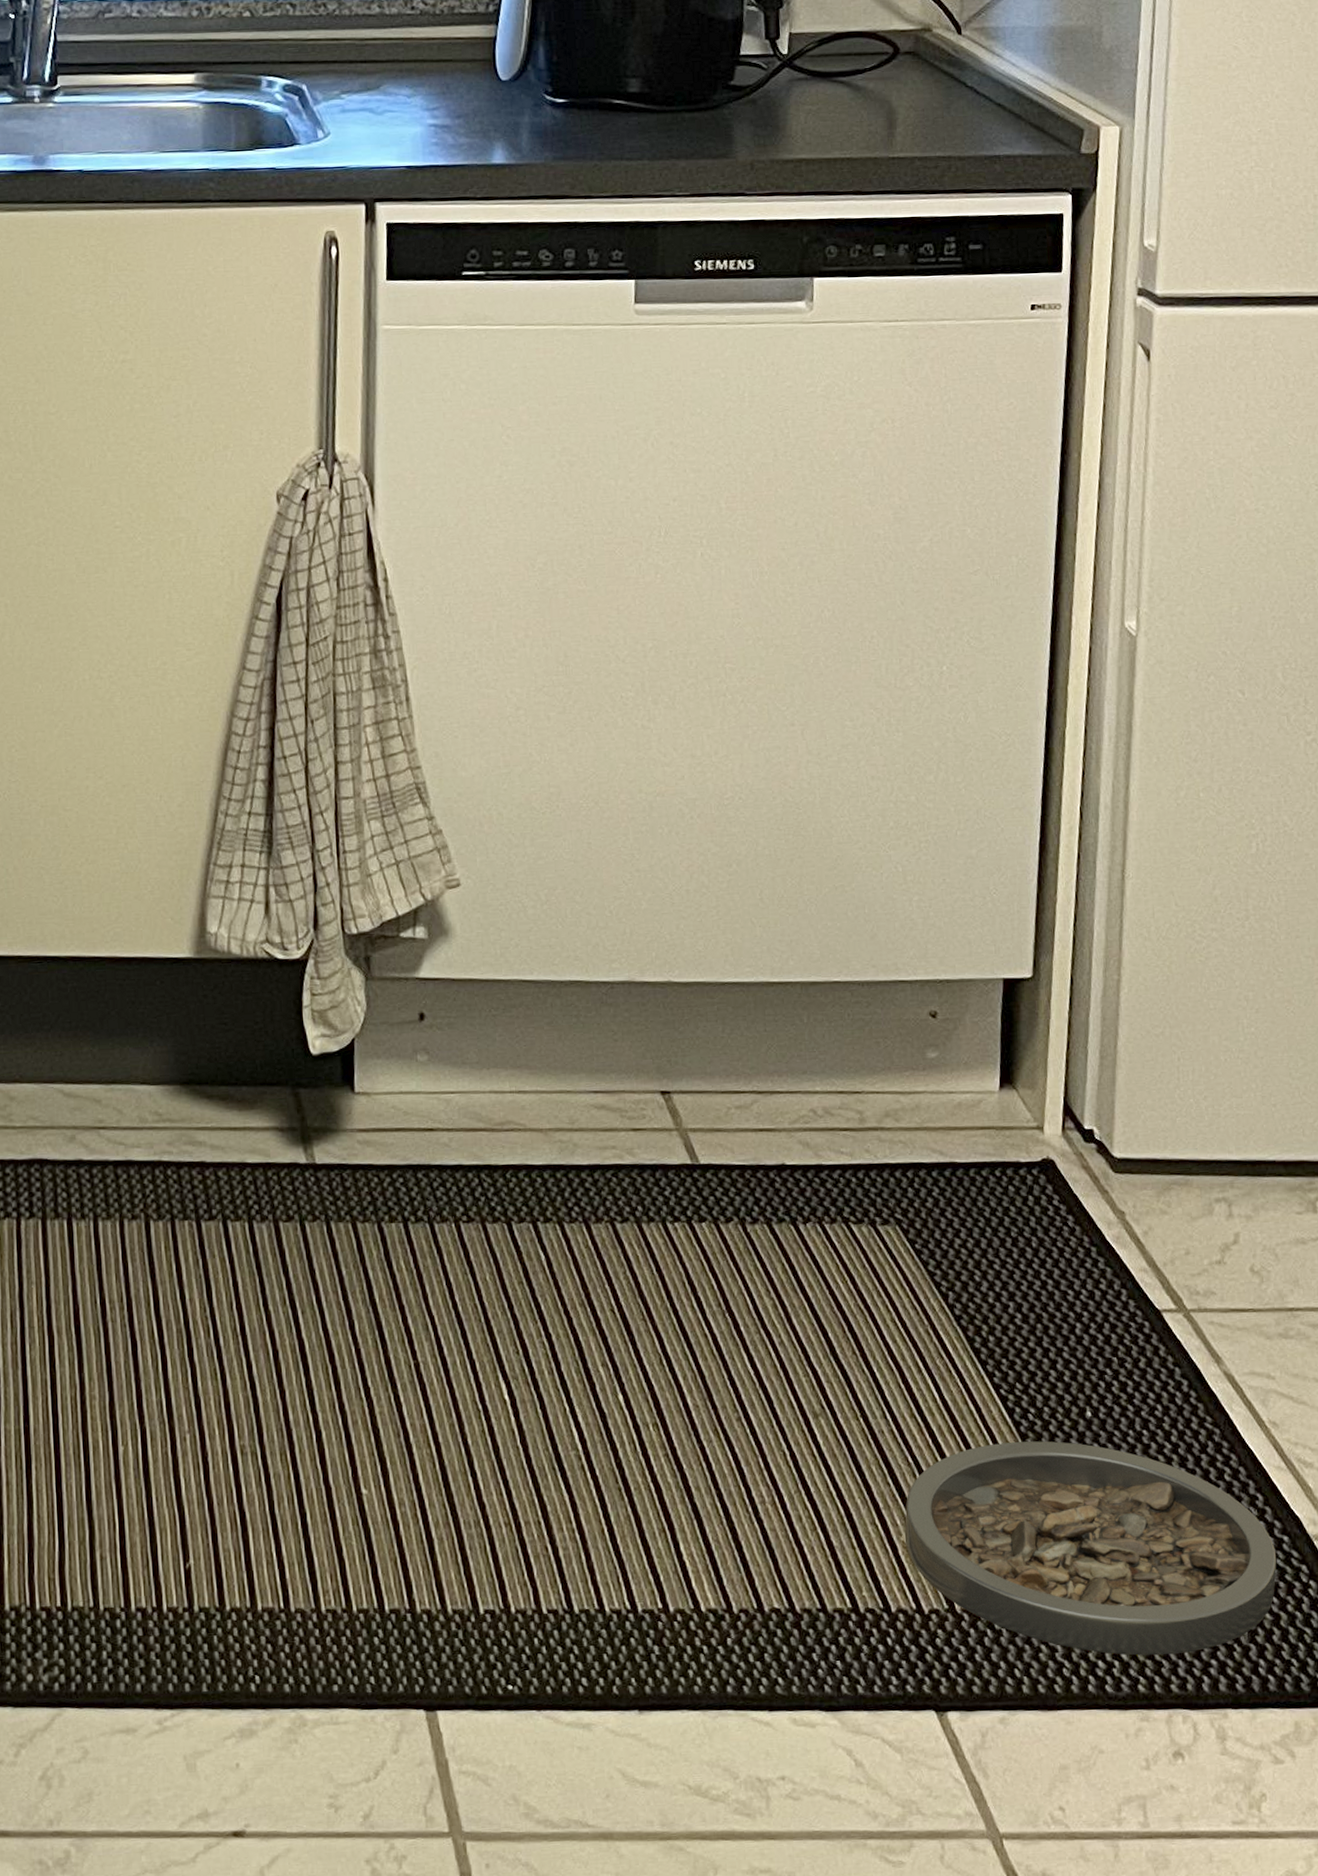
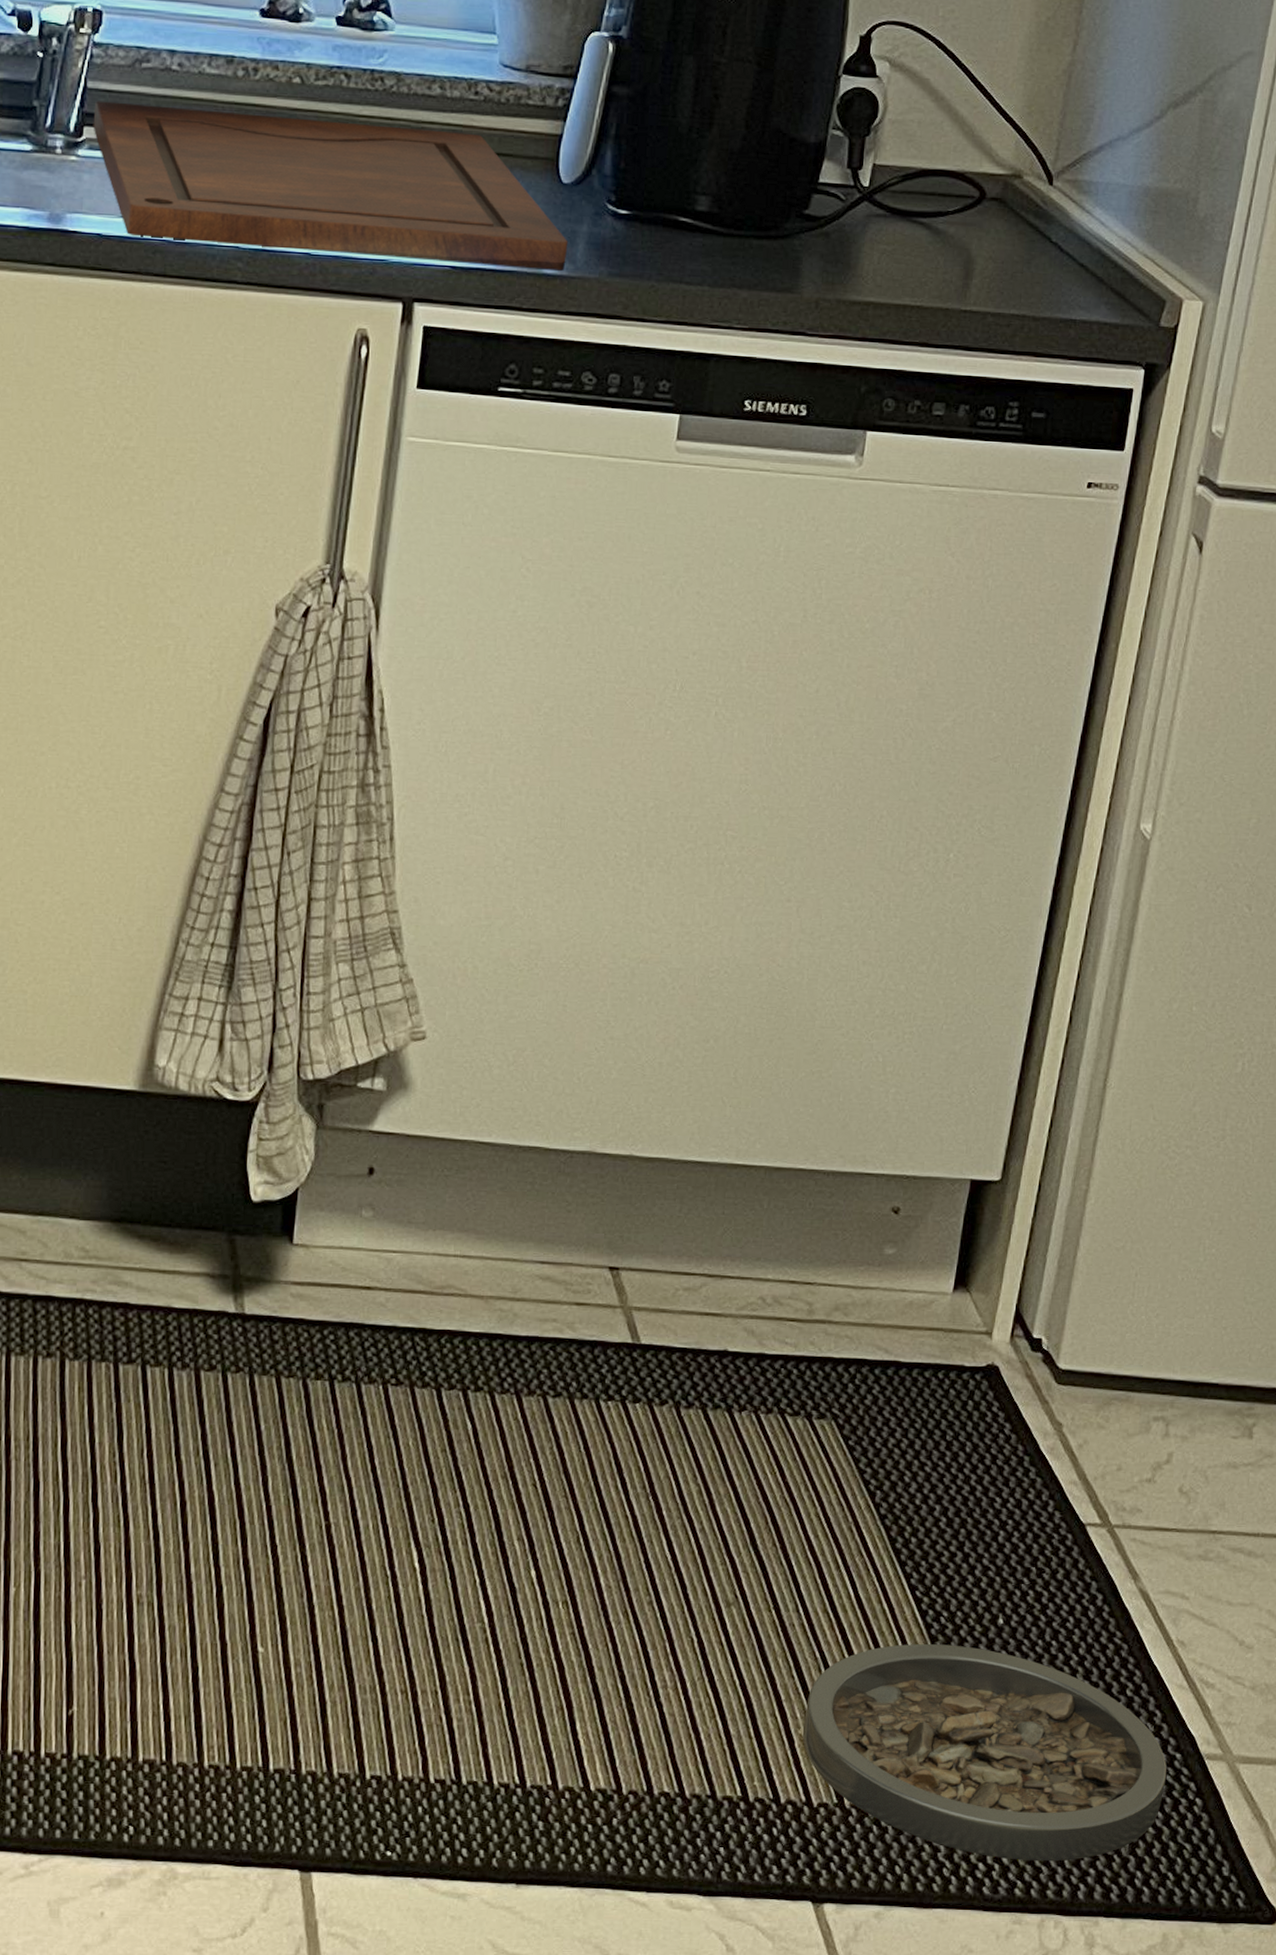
cutting board: none [65,44,513,169] -> present [93,101,568,272]

